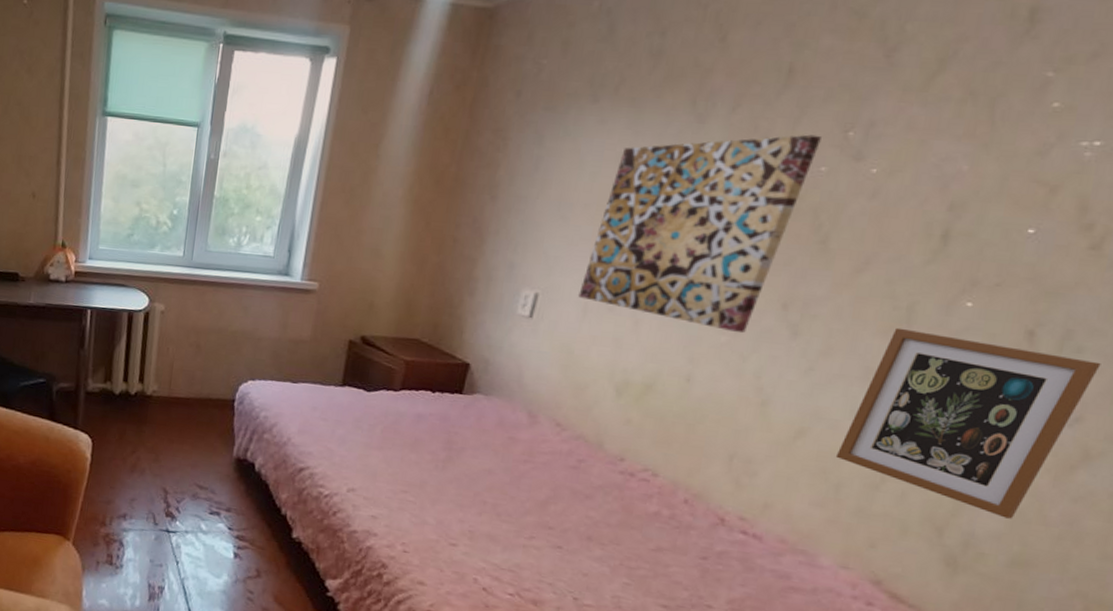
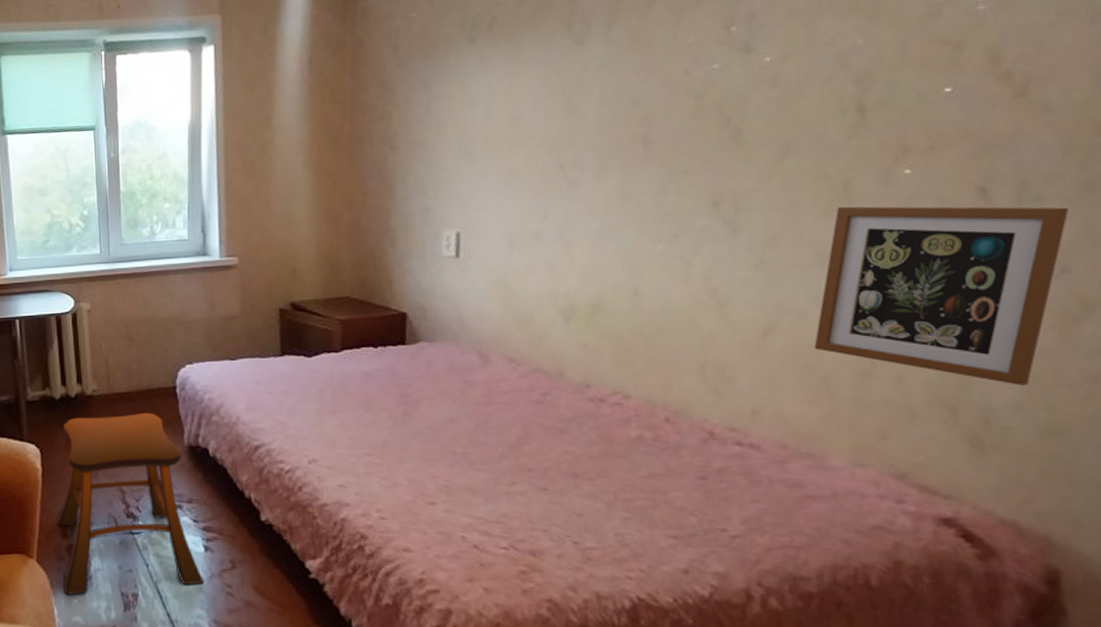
stool: none [94,414,229,587] -> present [56,412,204,595]
wall art: present [578,134,821,333] -> none [500,36,706,239]

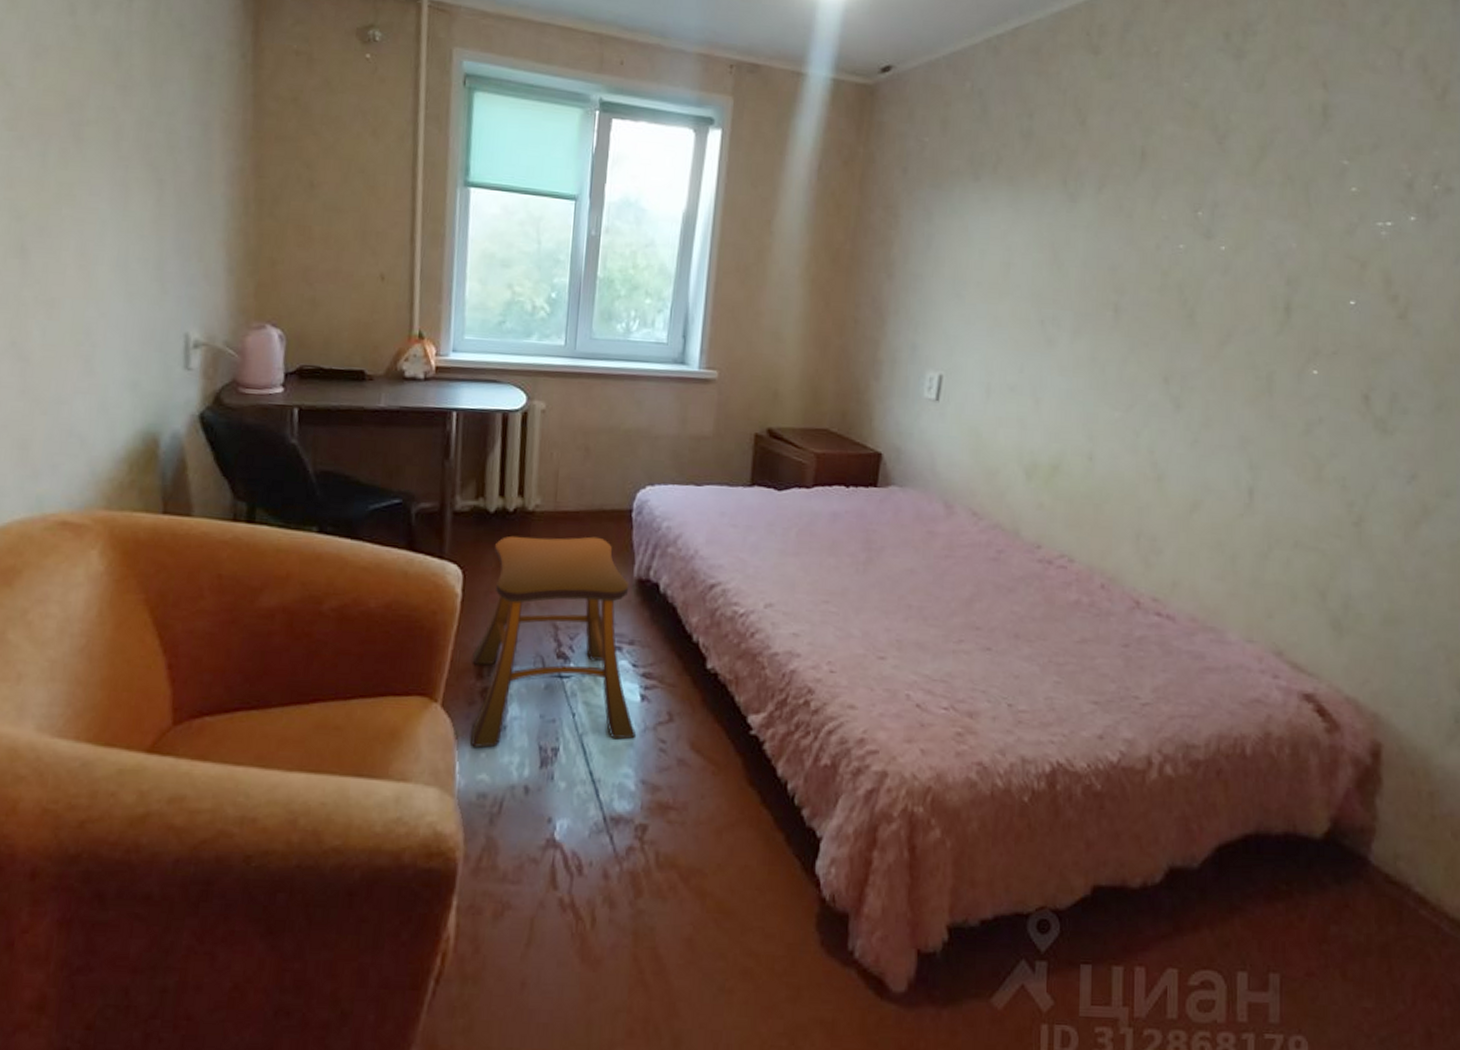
picture frame: present [813,206,1069,386] -> none [1227,396,1423,577]

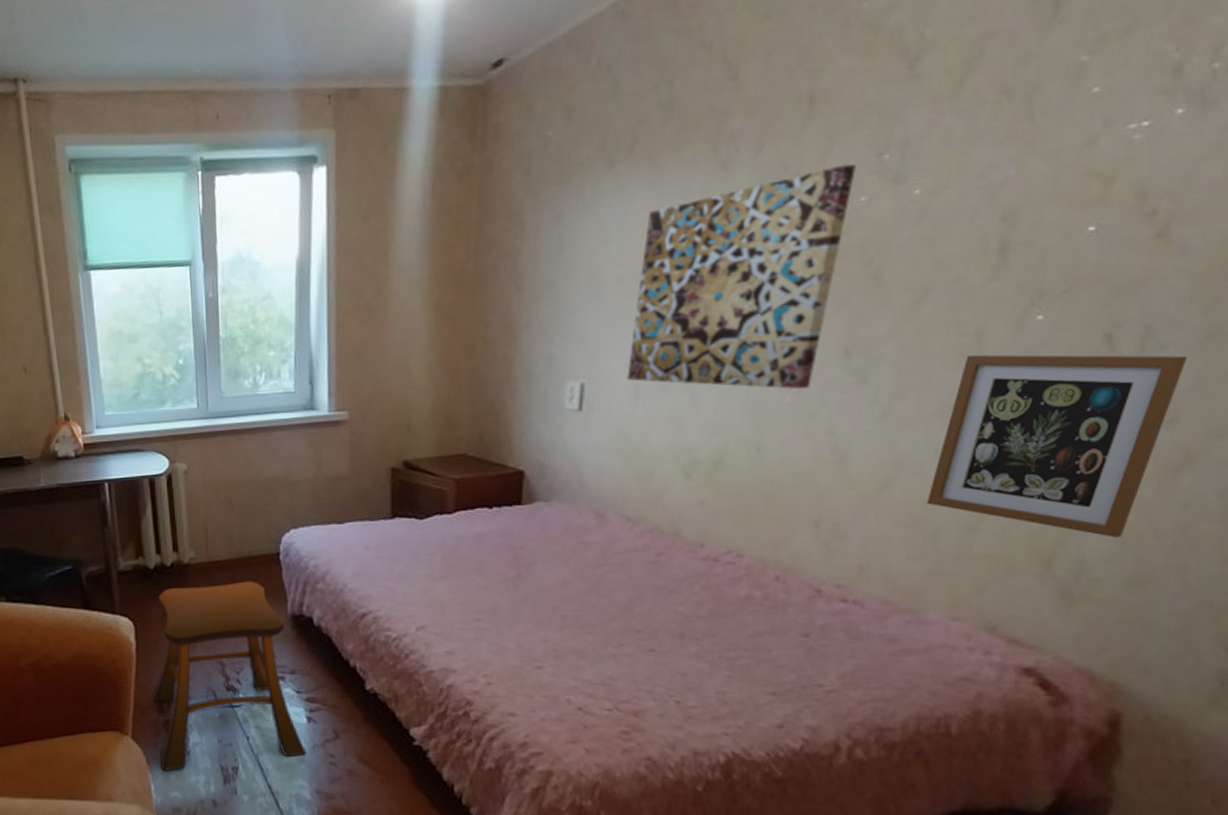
wall art: none [981,214,1176,408] -> present [627,164,856,390]
picture frame: none [1227,396,1423,577] -> present [926,354,1187,538]

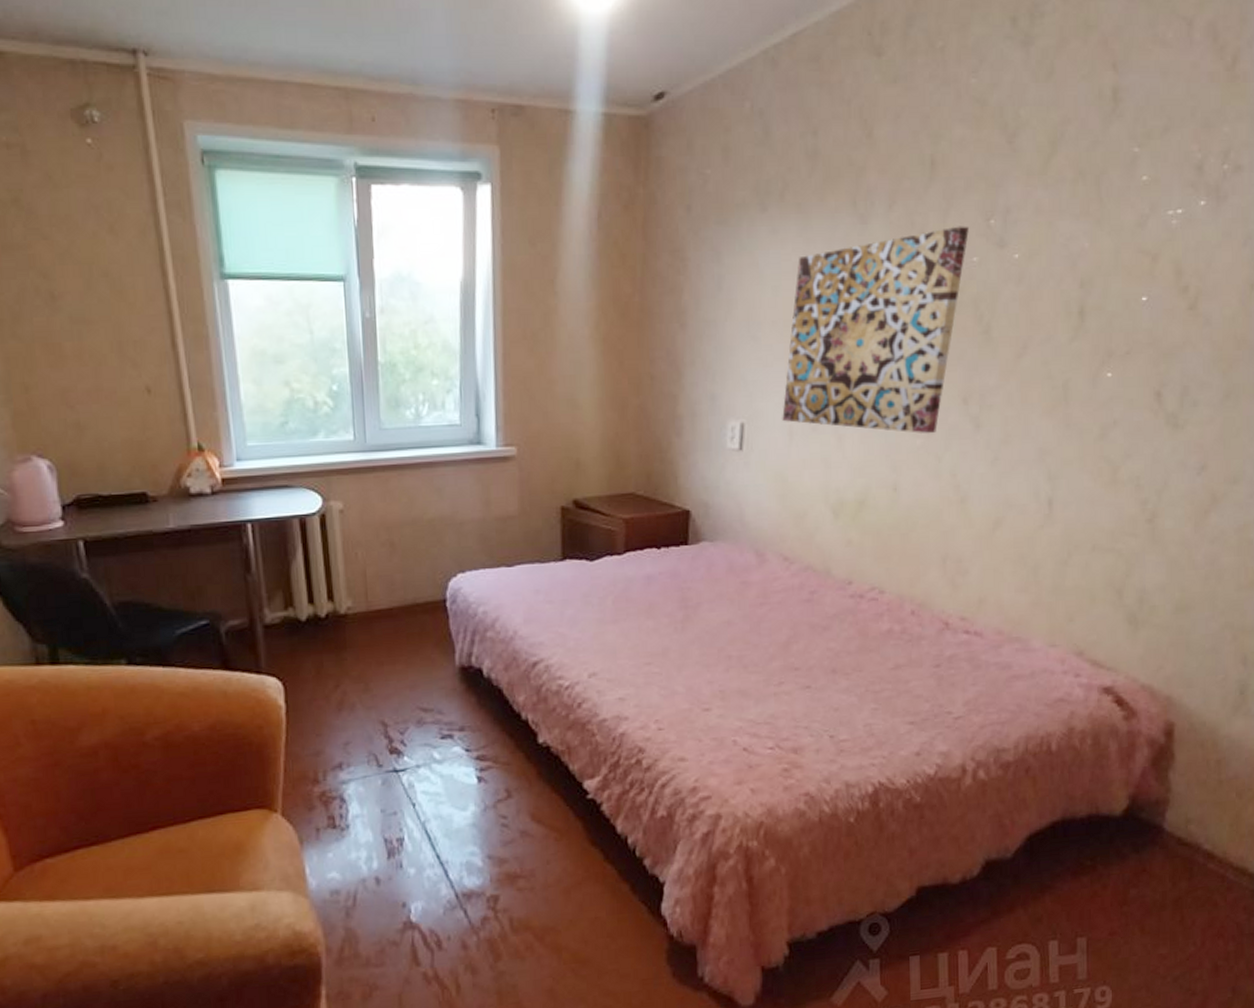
stool: present [152,581,306,770] -> none [305,631,477,849]
picture frame: present [926,354,1187,538] -> none [1029,406,1212,570]

